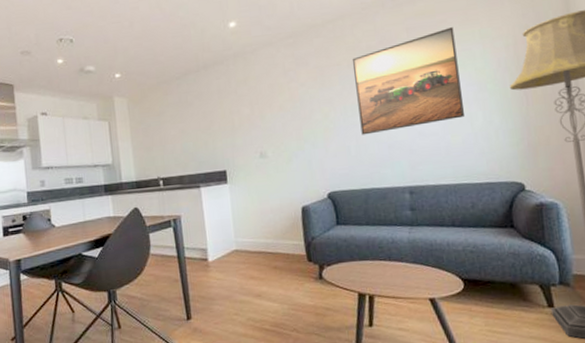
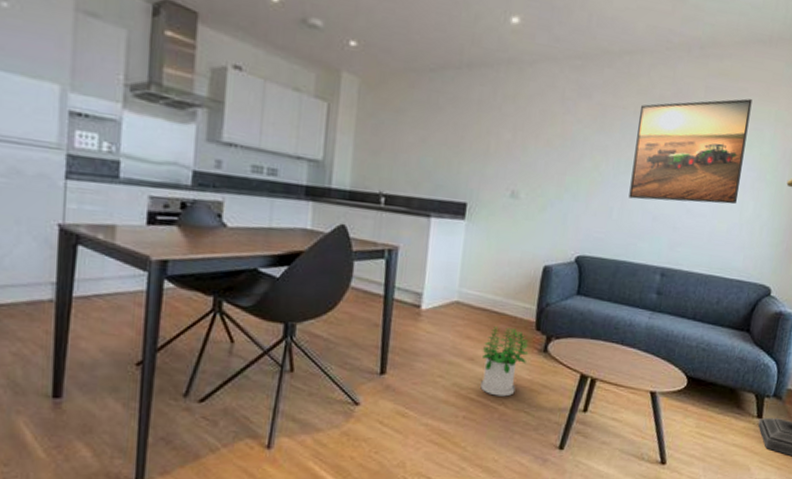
potted plant: none [265,263,307,324] -> present [480,327,529,397]

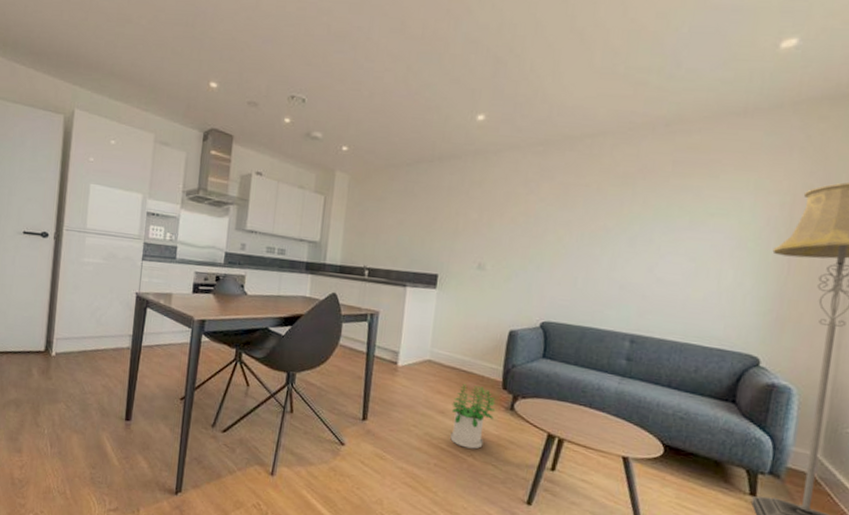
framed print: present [628,98,753,204] -> none [593,169,727,273]

